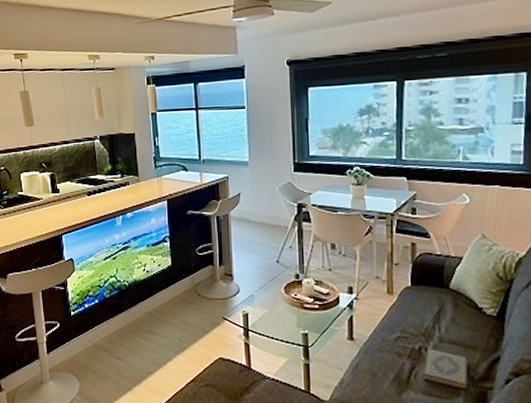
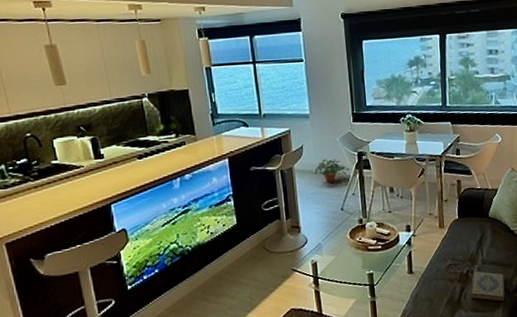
potted plant: none [251,208,288,233] -> present [315,159,350,183]

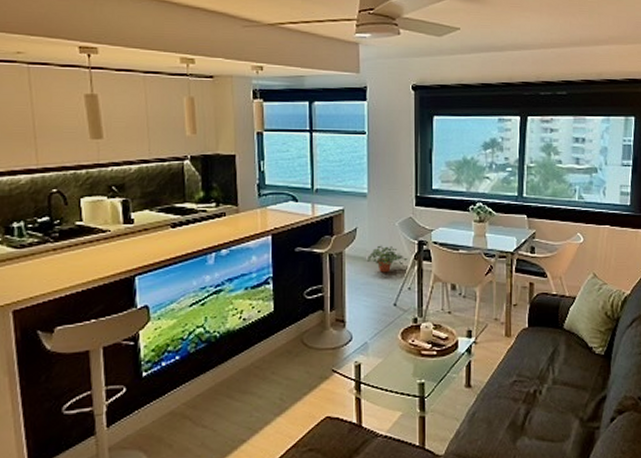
hardback book: present [470,271,505,302] -> none [537,391,578,432]

